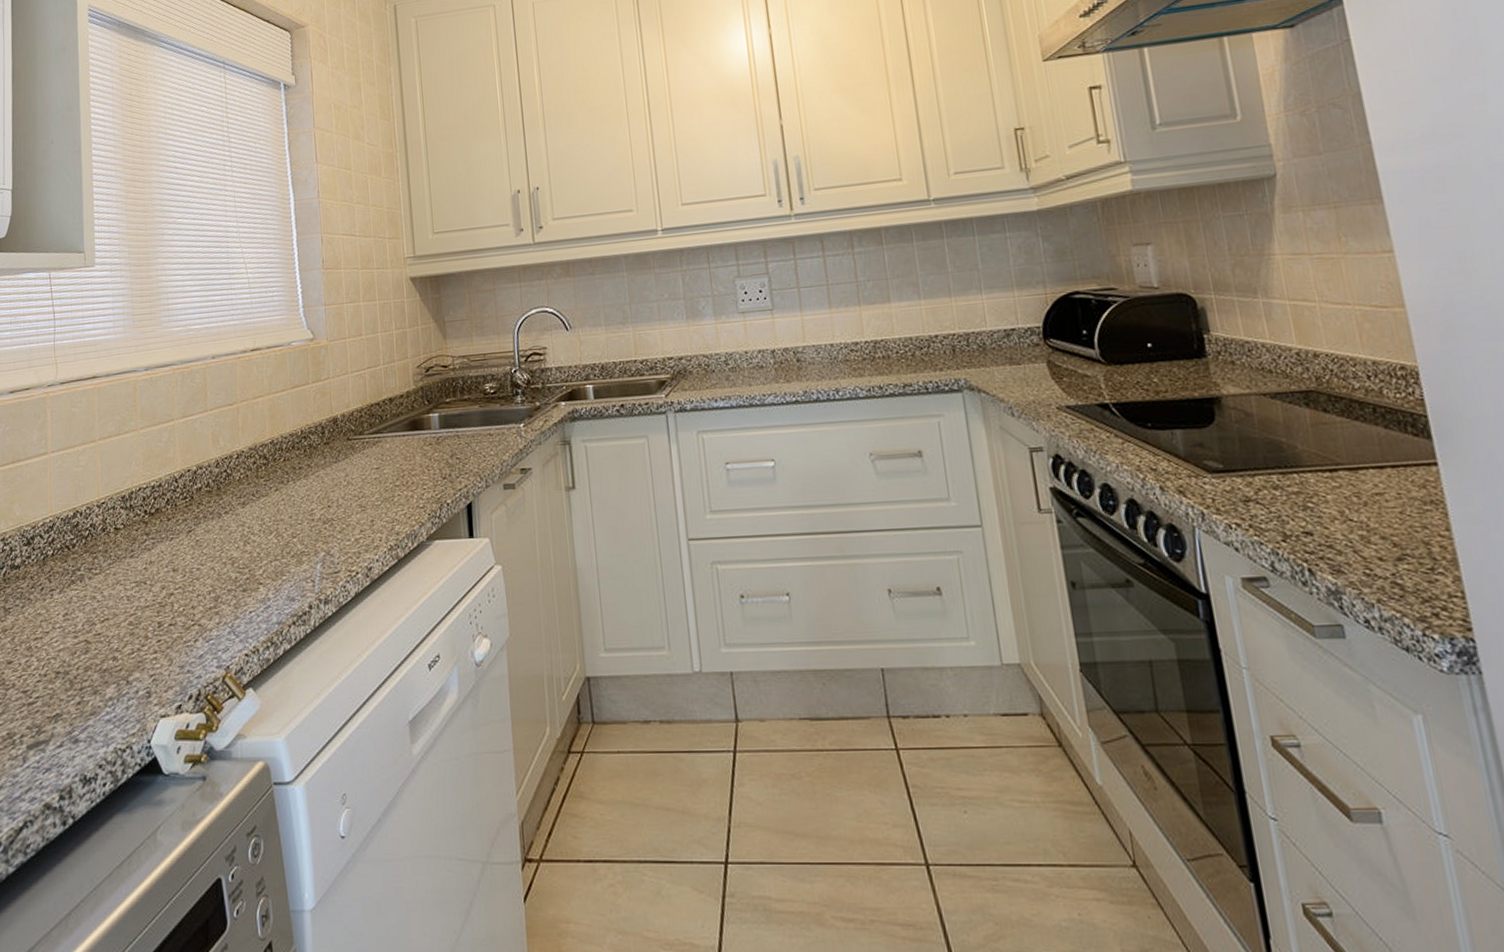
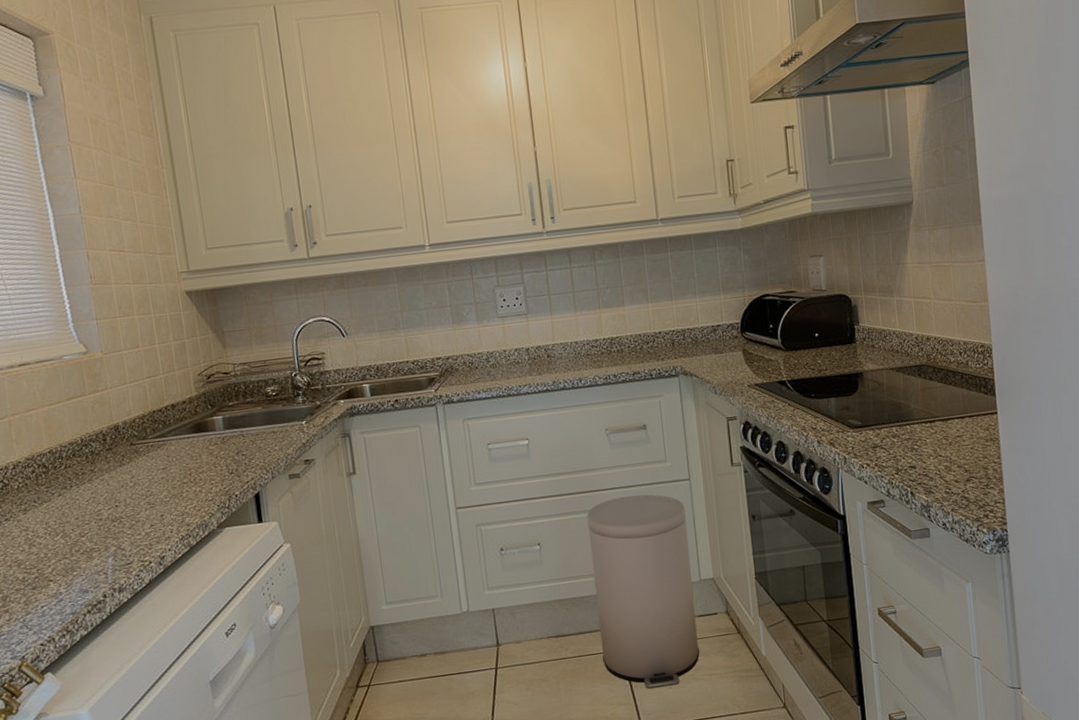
pedal bin: none [847,540,1005,811] -> present [586,494,700,690]

